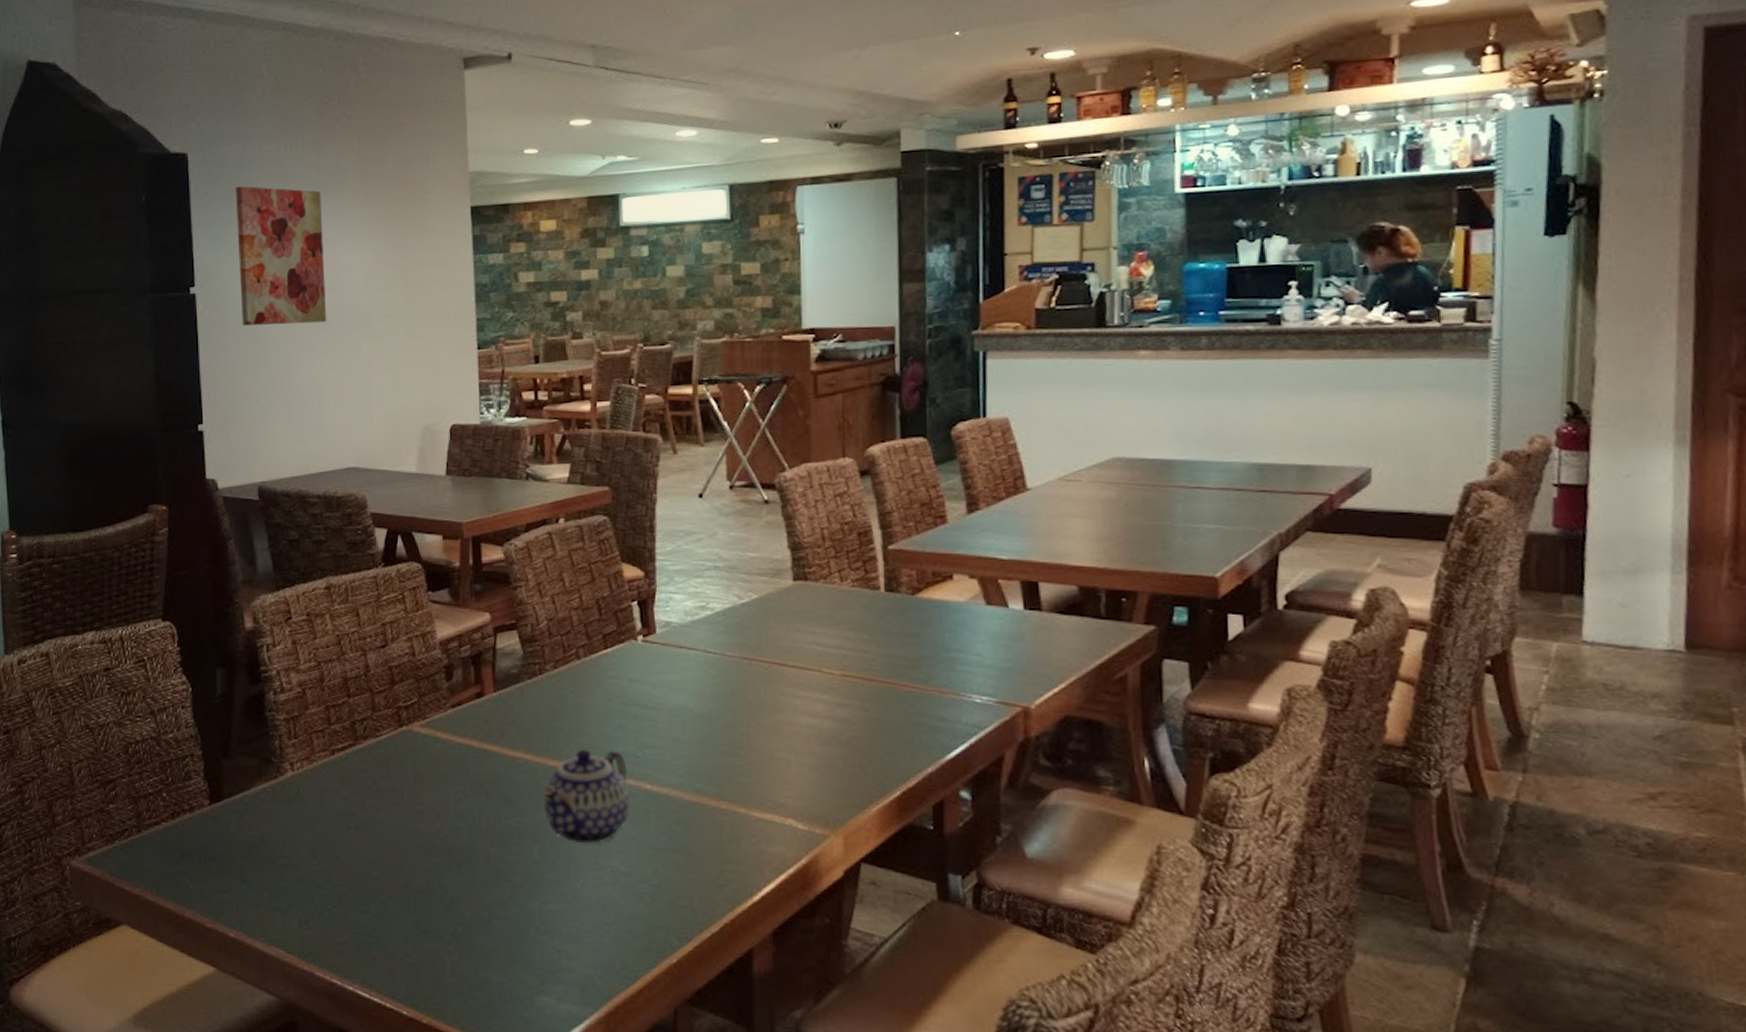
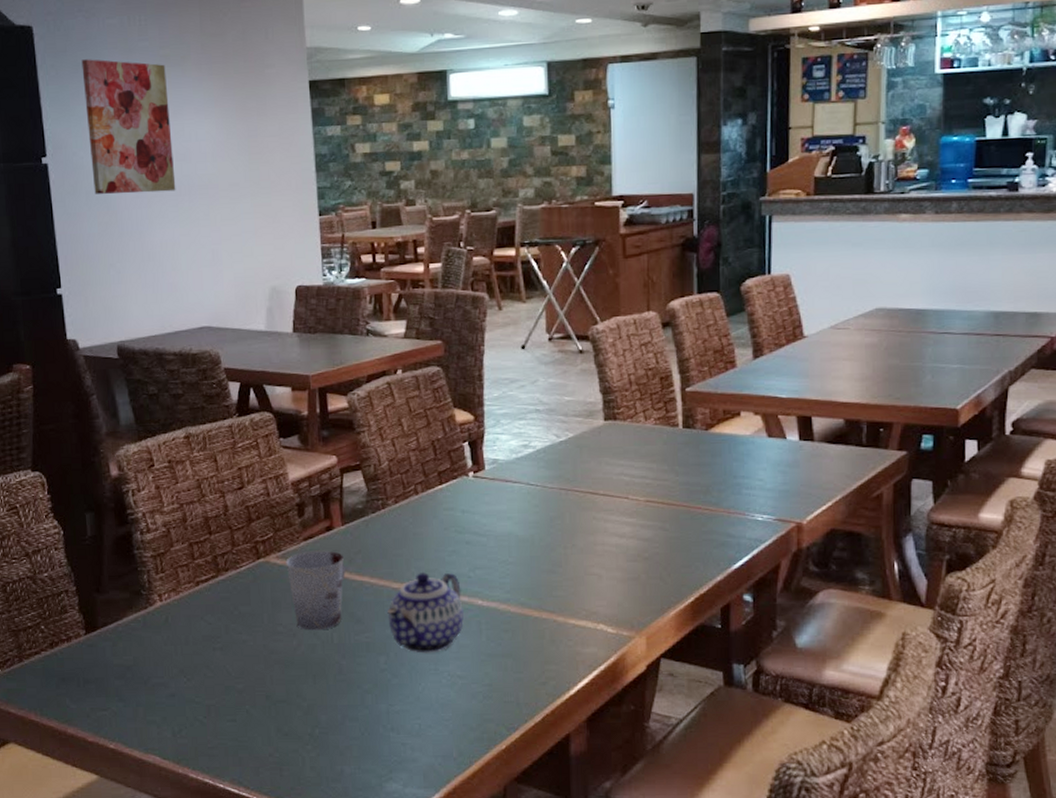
cup: none [430,719,497,812] -> present [286,550,346,631]

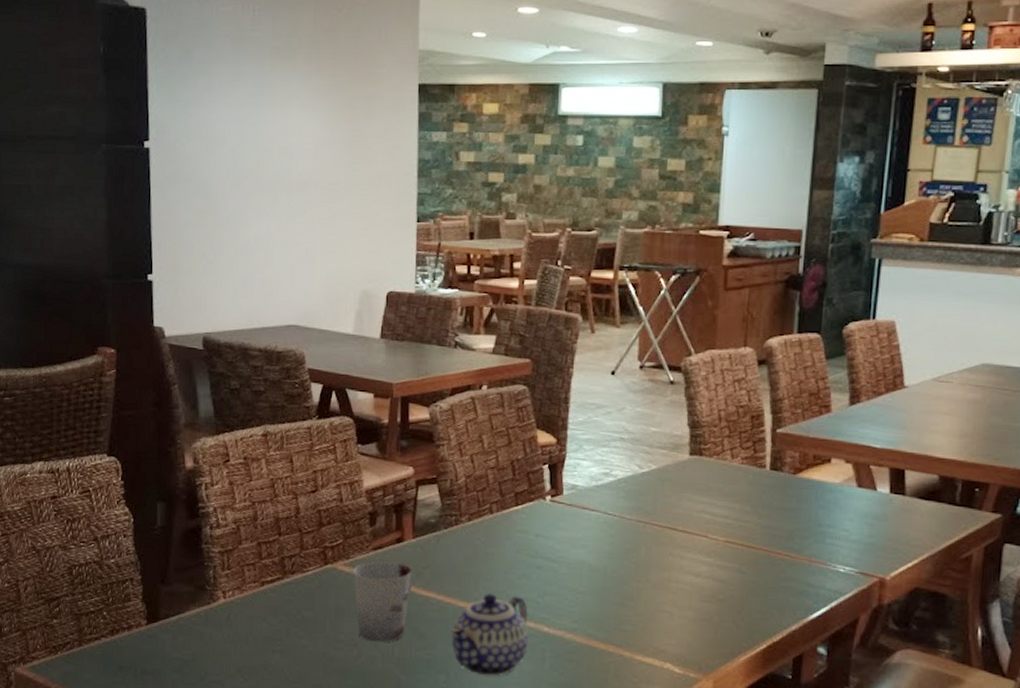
wall art: present [81,59,176,194] -> none [192,45,276,186]

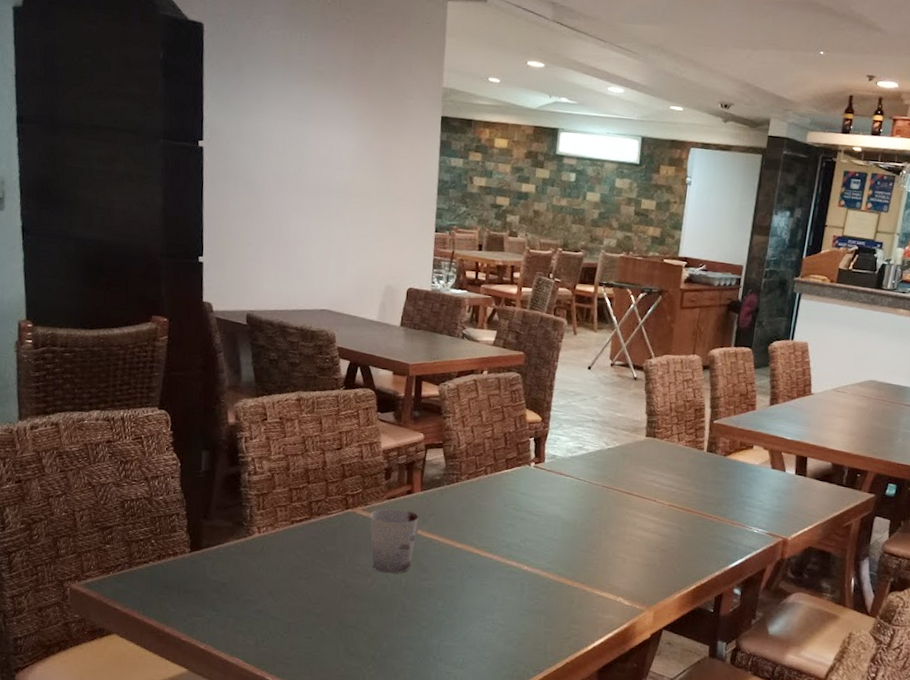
teapot: present [451,592,530,677] -> none [449,537,512,604]

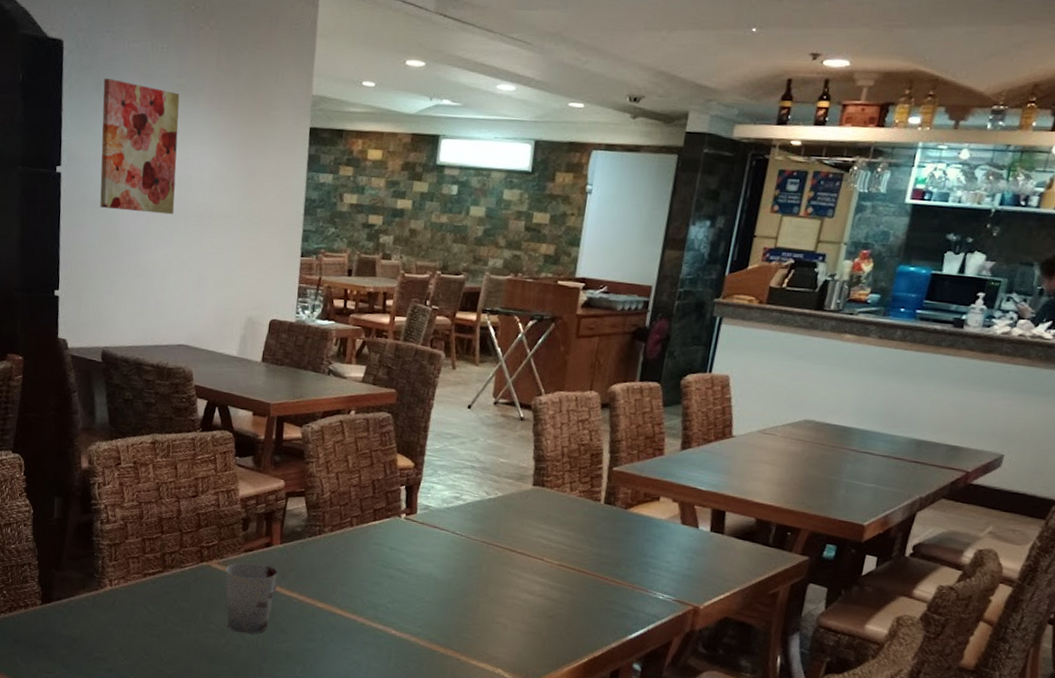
wall art: none [242,61,319,190] -> present [100,78,180,215]

